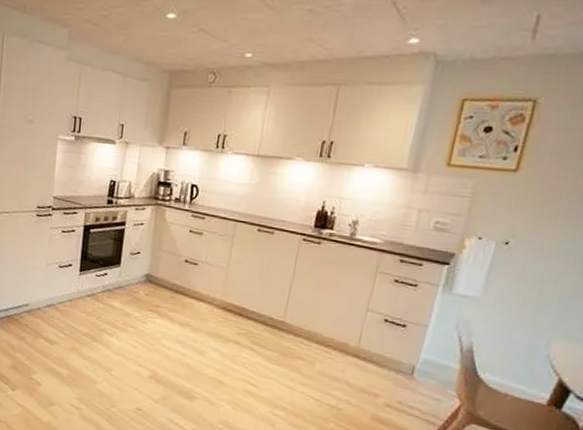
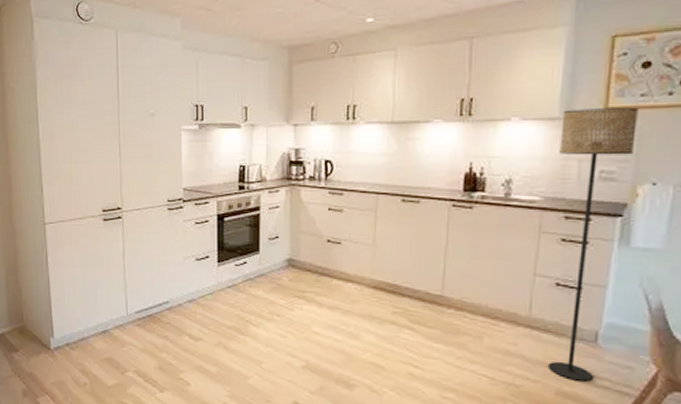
floor lamp: none [367,162,476,410] -> present [547,107,638,382]

